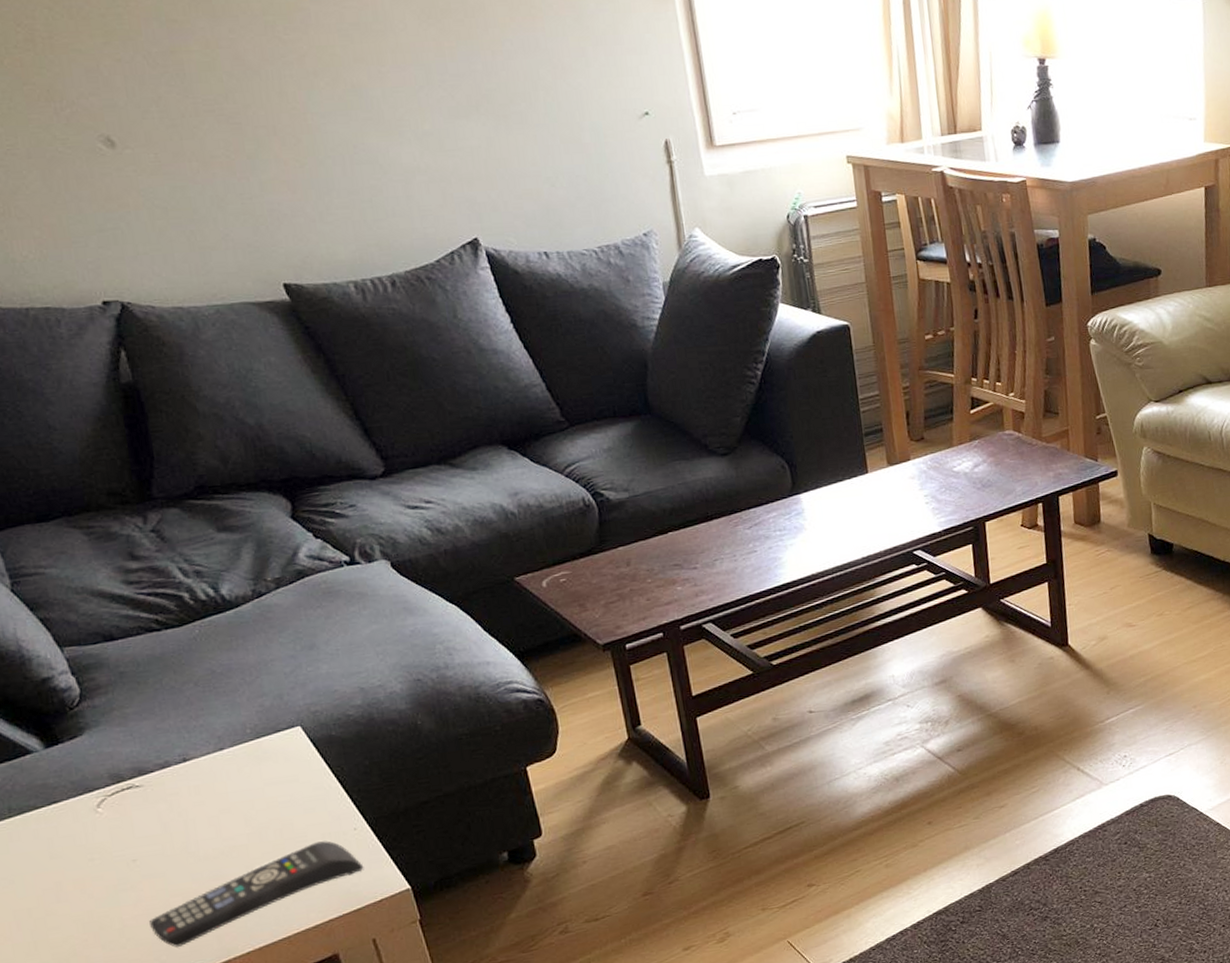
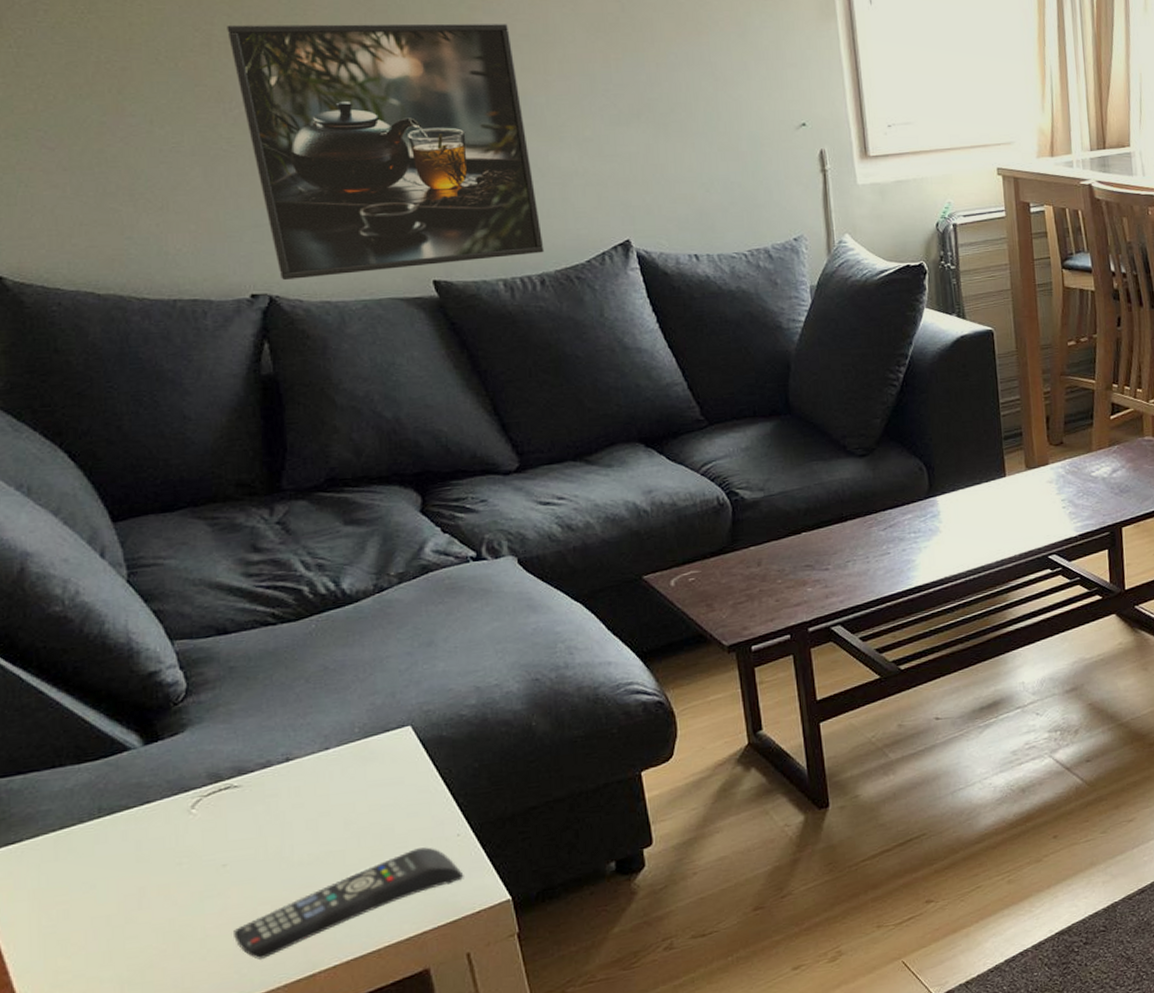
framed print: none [48,12,393,287] -> present [227,23,545,281]

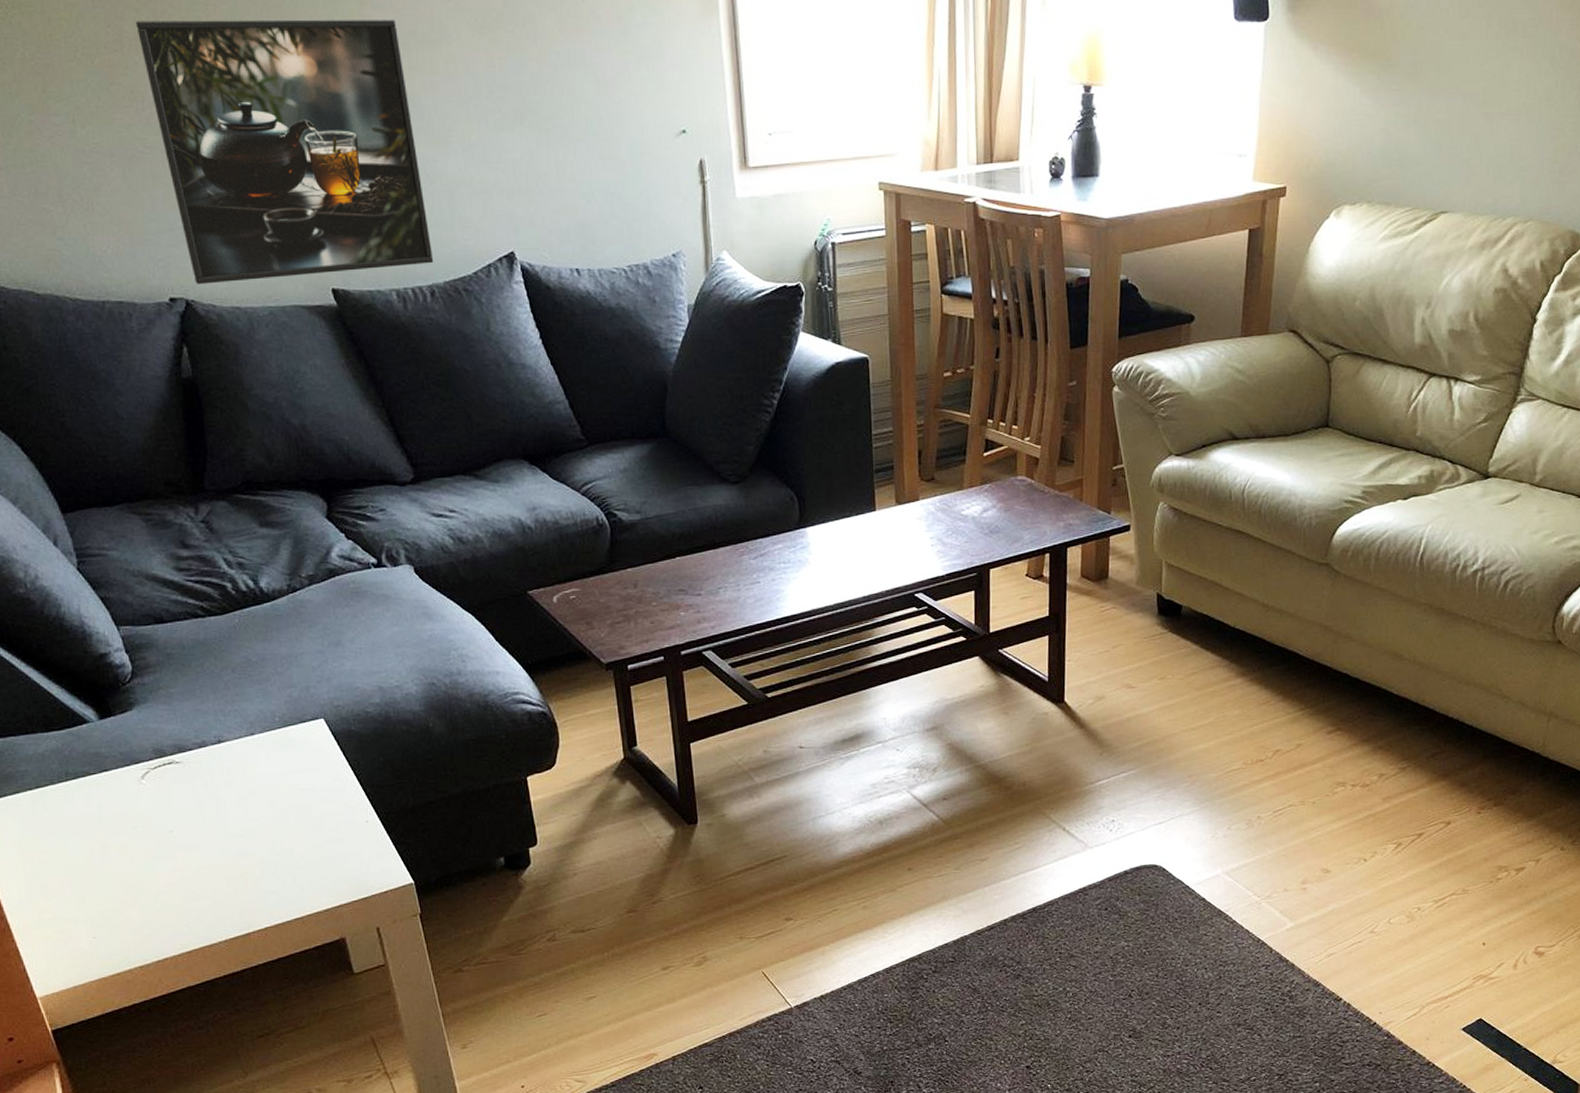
remote control: present [234,847,464,960] -> none [181,830,373,916]

